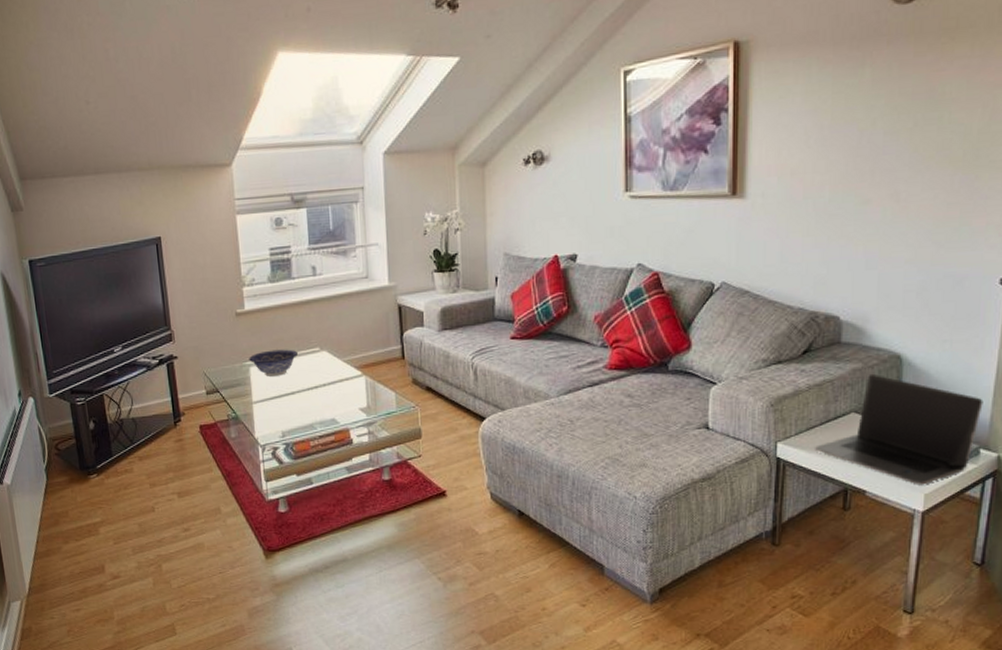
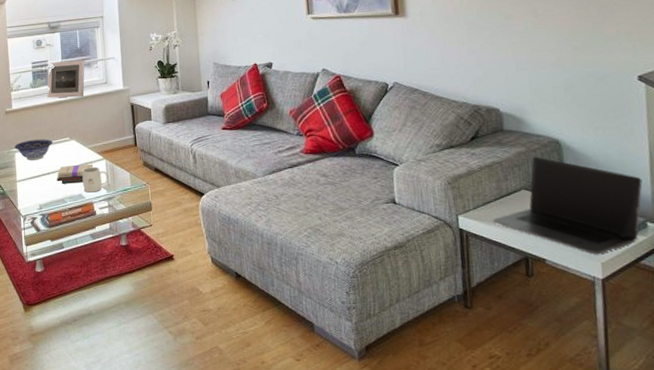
picture frame: none [290,245,340,297] -> present [47,59,85,98]
books: none [303,381,350,406] -> present [56,163,94,184]
mug: none [335,384,369,417] -> present [82,167,109,193]

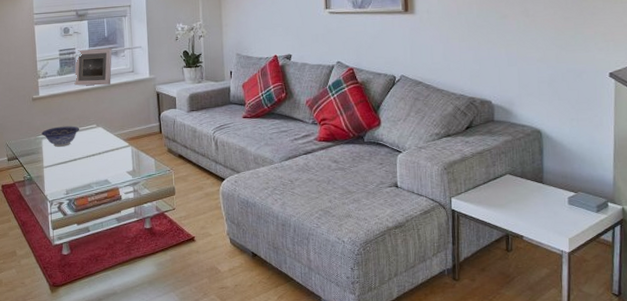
books: present [56,163,94,184] -> none [83,150,120,170]
mug: present [82,167,109,193] -> none [108,153,135,178]
laptop computer: present [493,156,643,255] -> none [481,144,607,231]

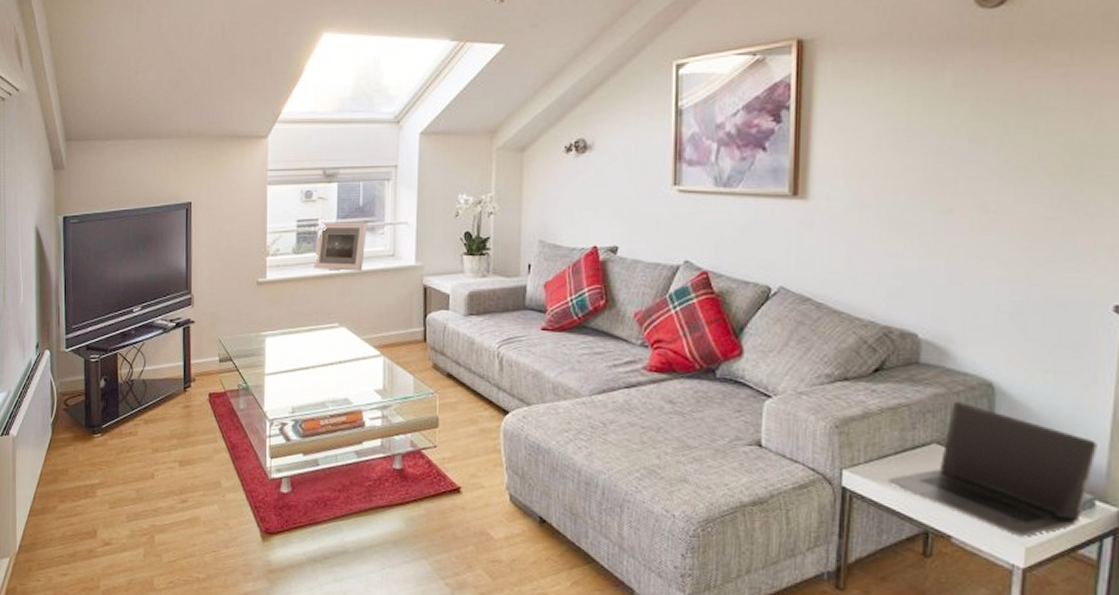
decorative bowl: present [41,126,80,147] -> none [266,322,317,349]
laptop computer: none [481,144,607,231] -> present [889,401,1098,537]

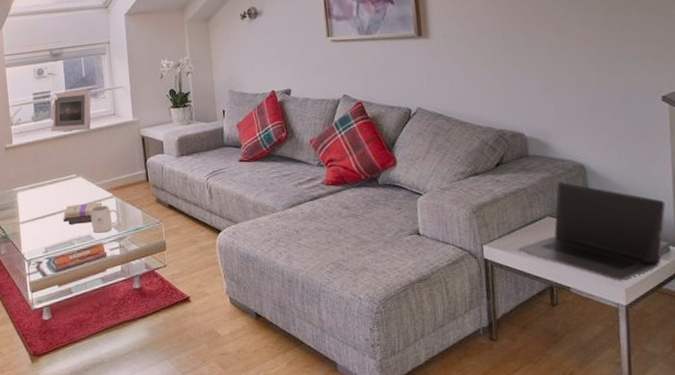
books: none [317,359,367,384] -> present [63,202,103,225]
mug: none [351,364,386,398] -> present [90,205,120,233]

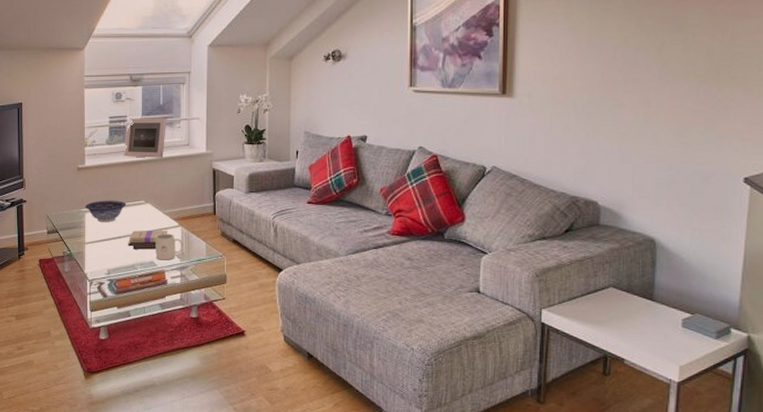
decorative bowl: none [16,176,58,200] -> present [85,200,127,222]
laptop computer: present [518,181,666,281] -> none [577,253,732,358]

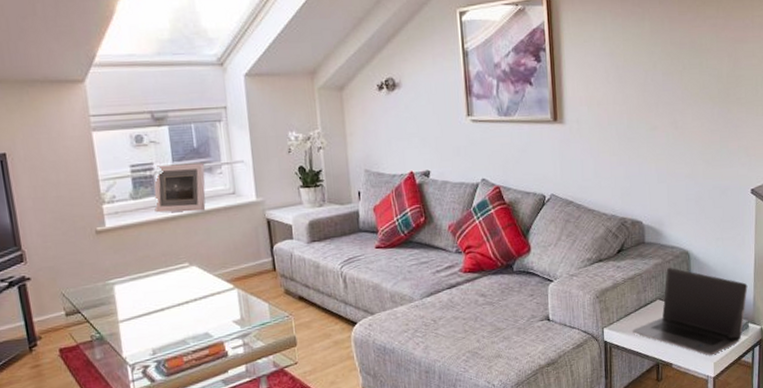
decorative bowl: present [85,200,127,222] -> none [112,265,167,294]
books: present [128,230,168,250] -> none [174,294,222,322]
mug: present [155,233,183,260] -> none [207,298,243,330]
laptop computer: none [577,253,732,358] -> present [632,267,748,356]

